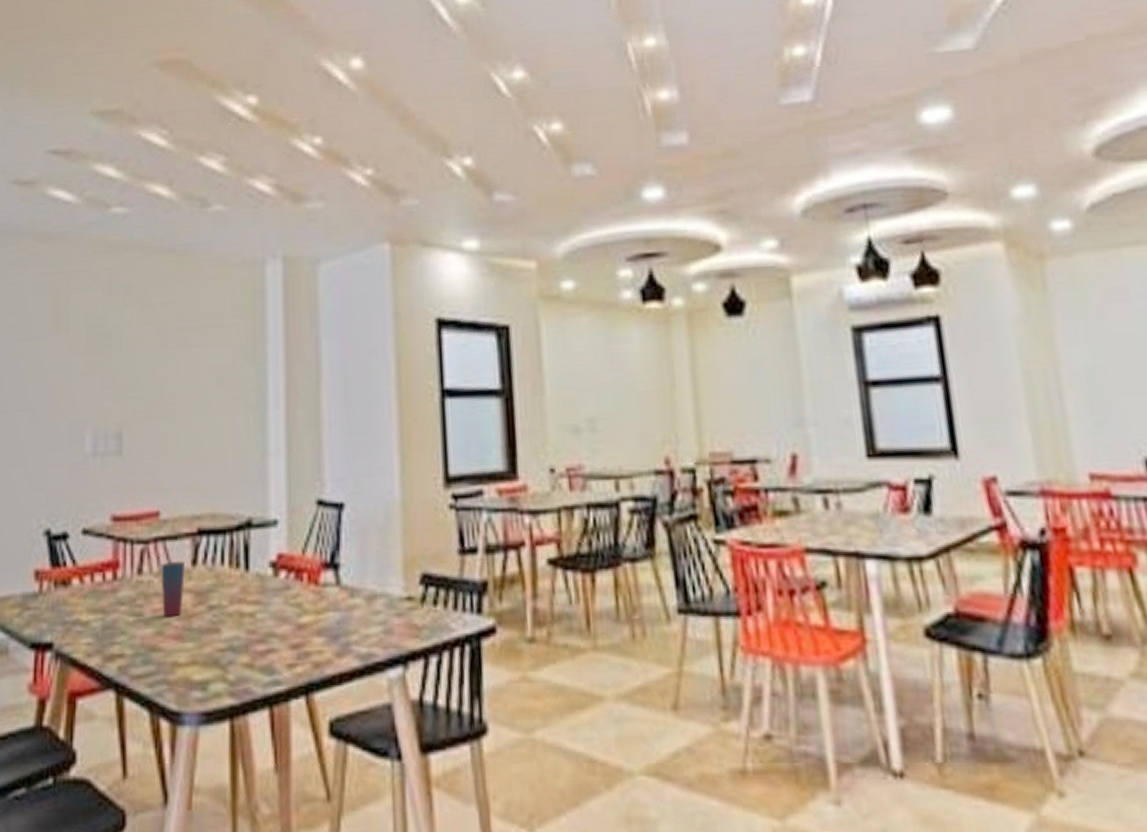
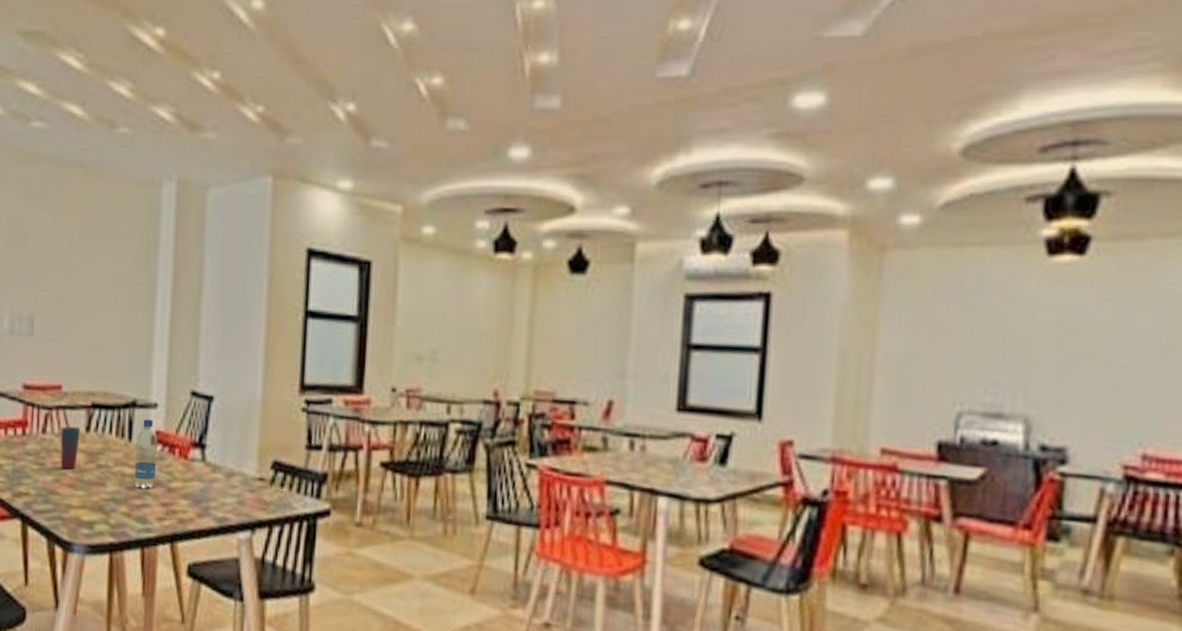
bottle: none [254,540,281,630] -> present [134,419,158,489]

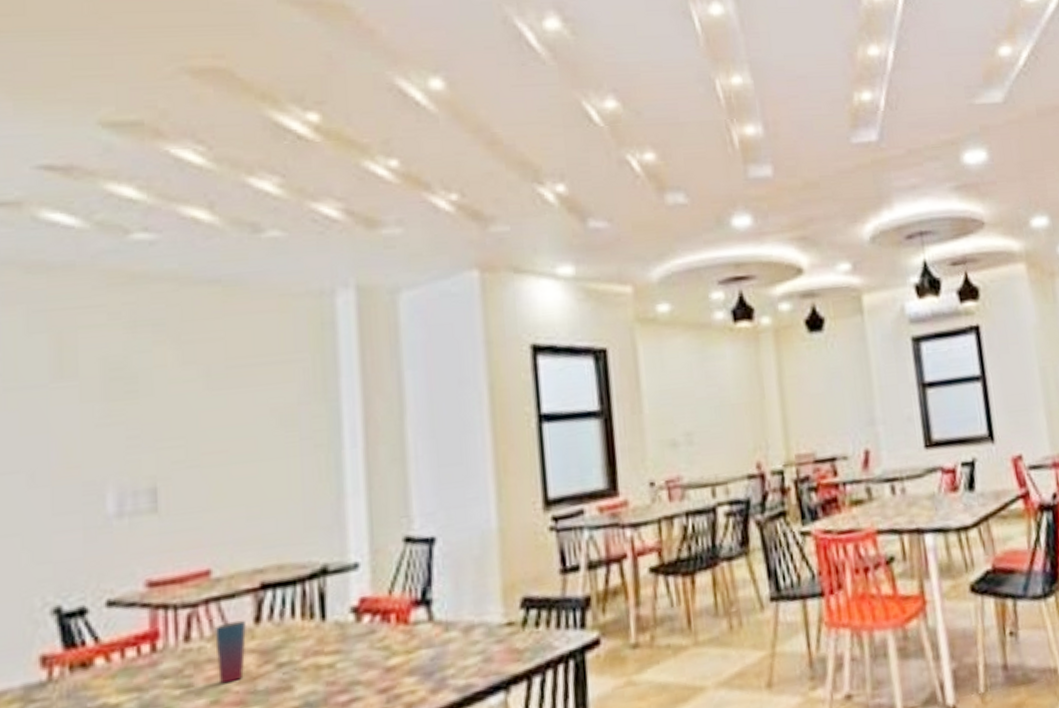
bottle: present [134,419,158,489] -> none [333,585,366,680]

